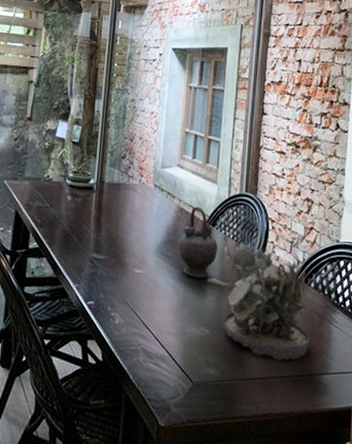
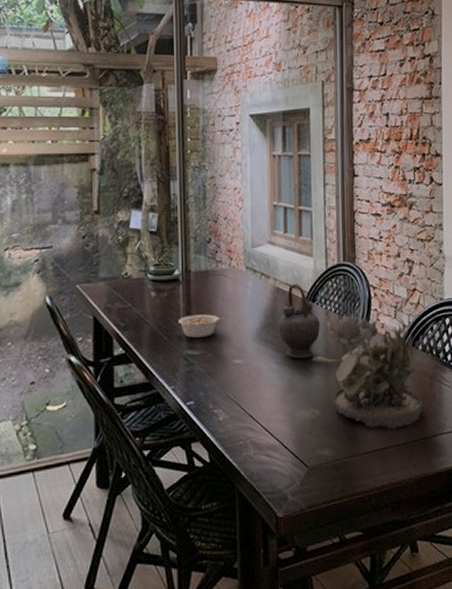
legume: none [89,222,130,244] -> present [178,314,225,338]

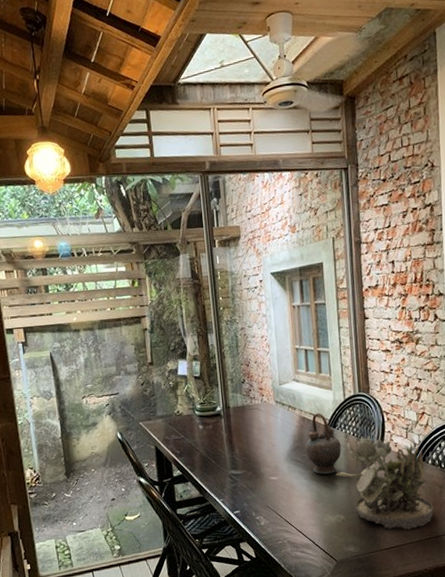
legume: present [178,314,225,338] -> none [223,441,260,461]

